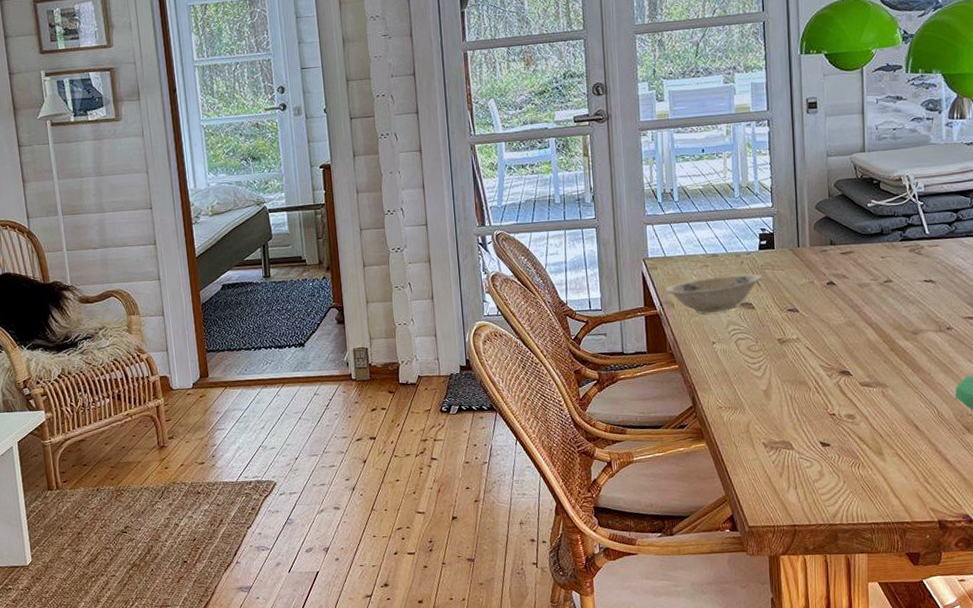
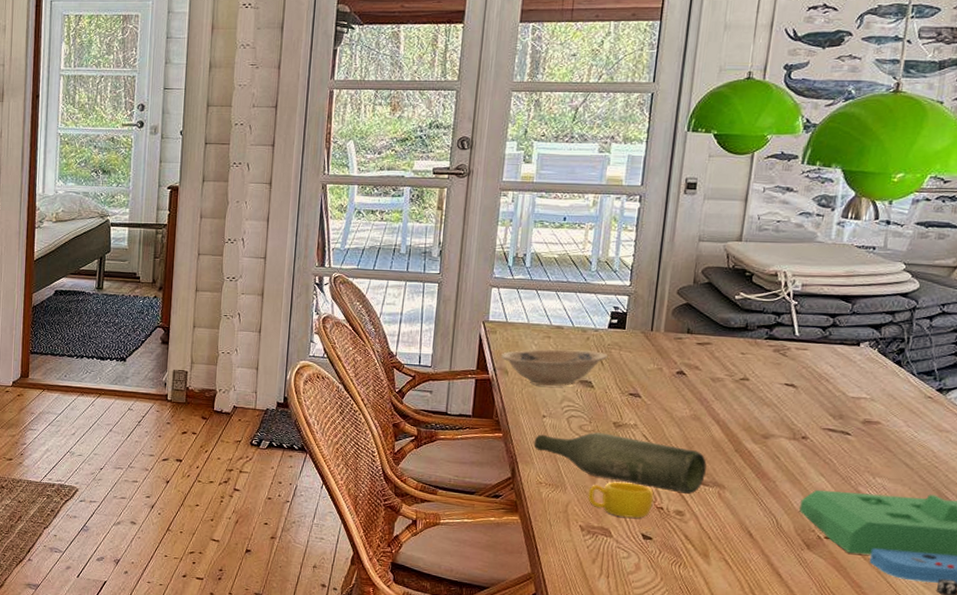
bottle: none [708,350,868,398] -> present [533,432,707,495]
cup: none [765,394,825,429] -> present [588,482,654,518]

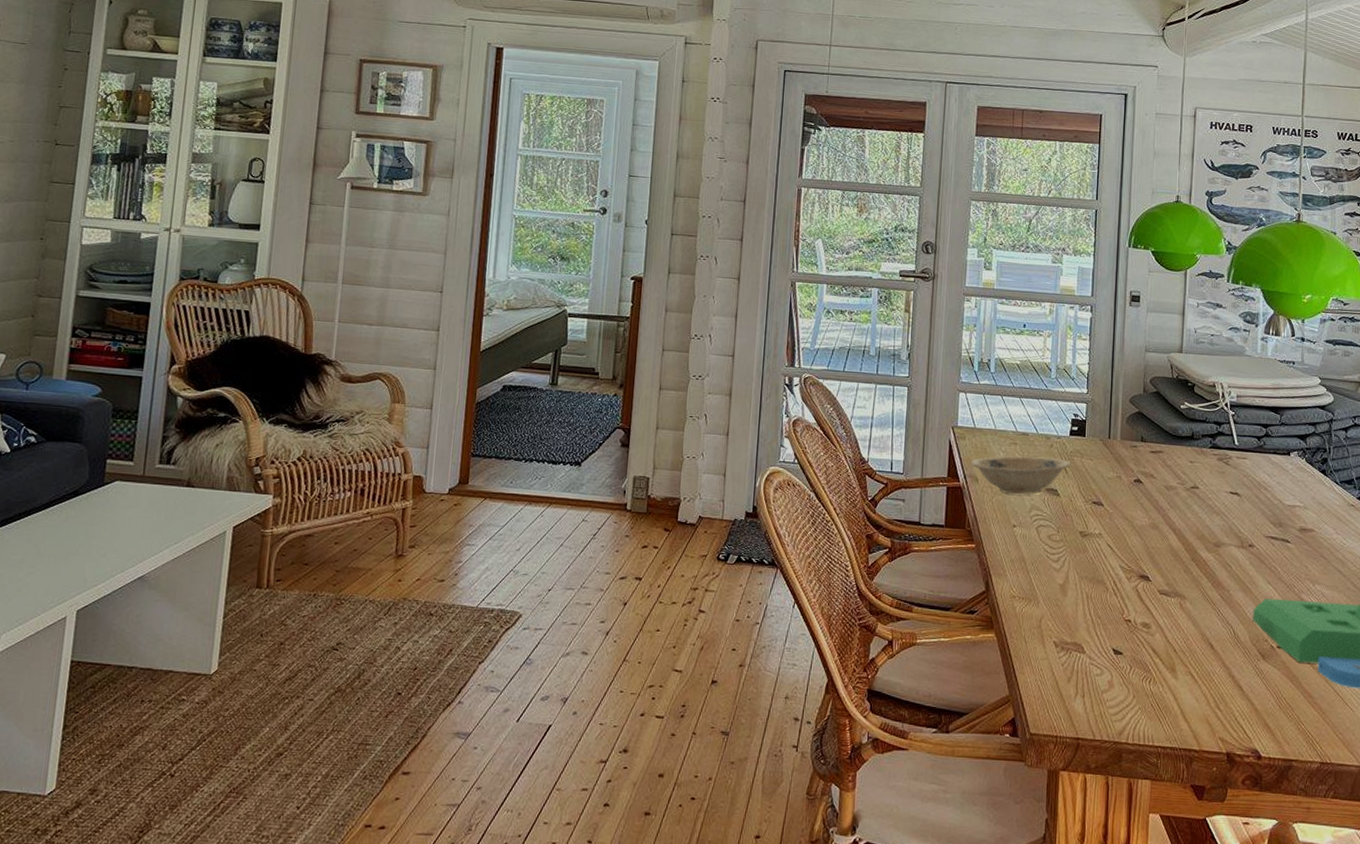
bottle: present [533,432,707,495] -> none [1005,542,1167,606]
cup: present [588,482,654,518] -> none [1060,594,1121,632]

